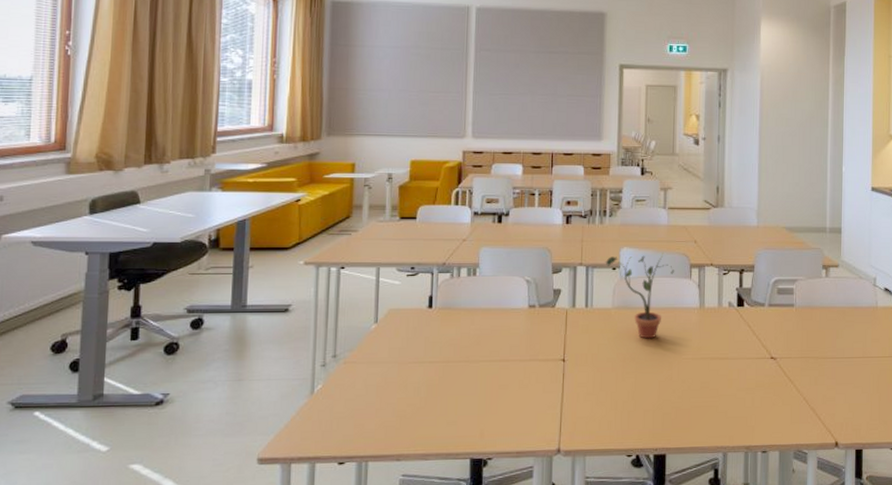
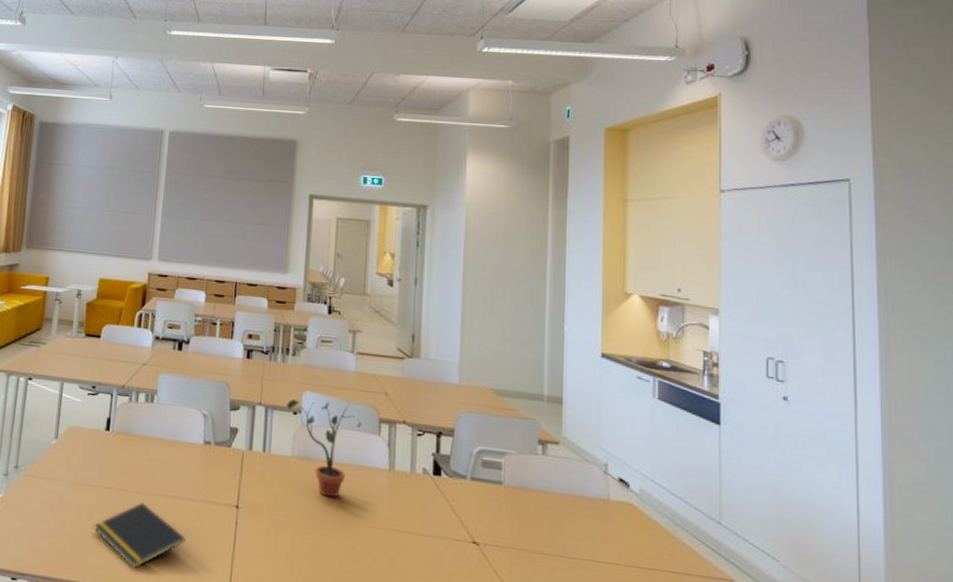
notepad: none [422,369,516,432] -> present [94,501,186,568]

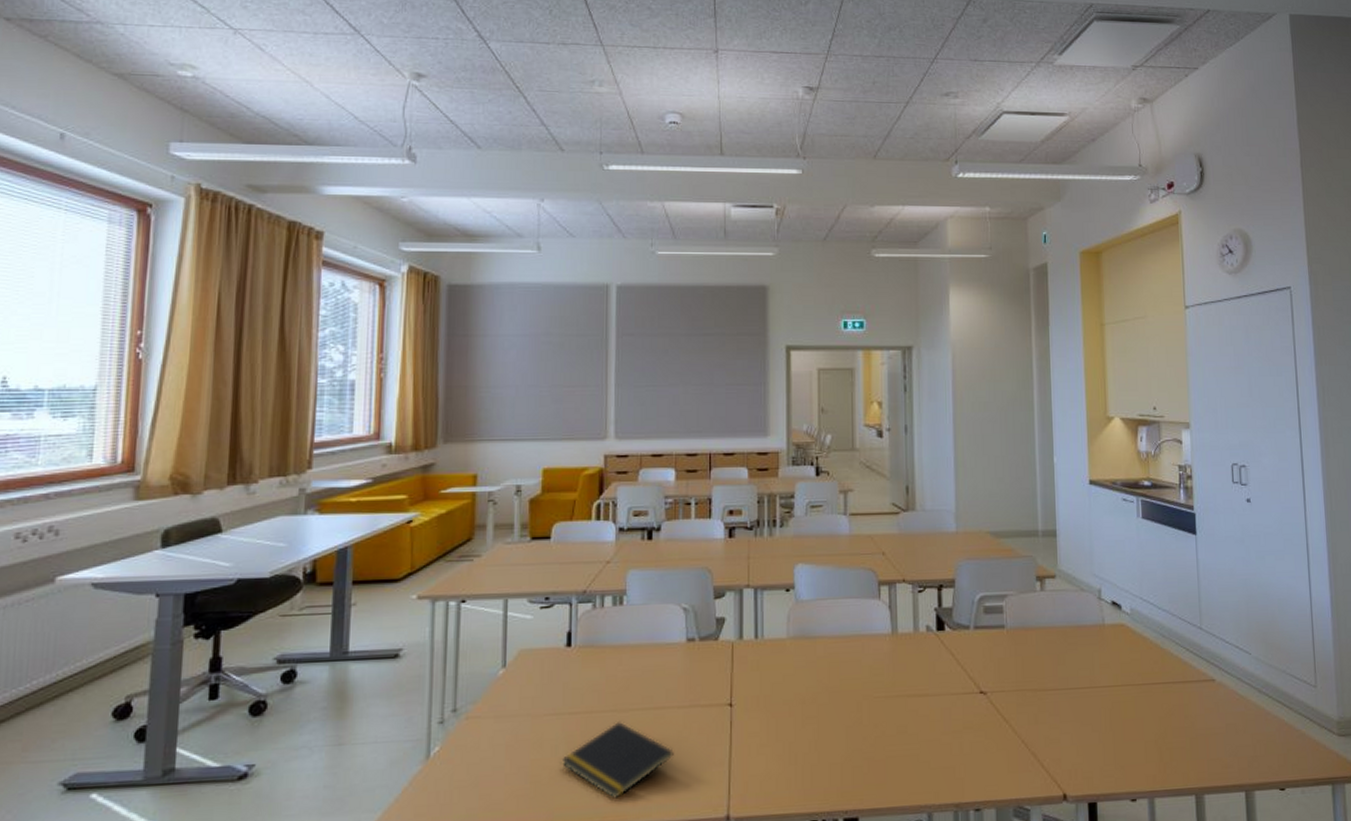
potted plant: present [286,399,362,498] -> none [776,569,861,675]

